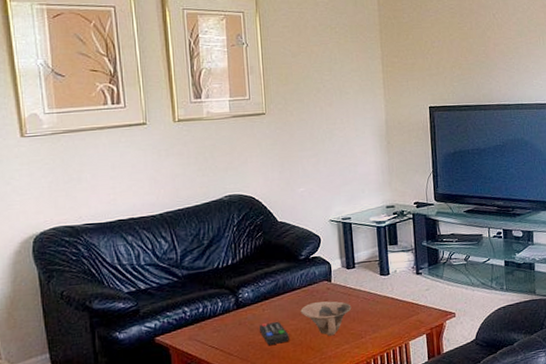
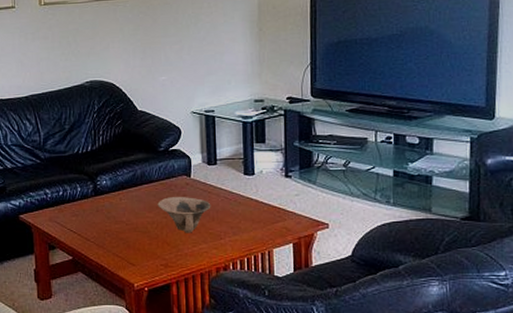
remote control: present [258,321,289,345] -> none [115,212,145,235]

